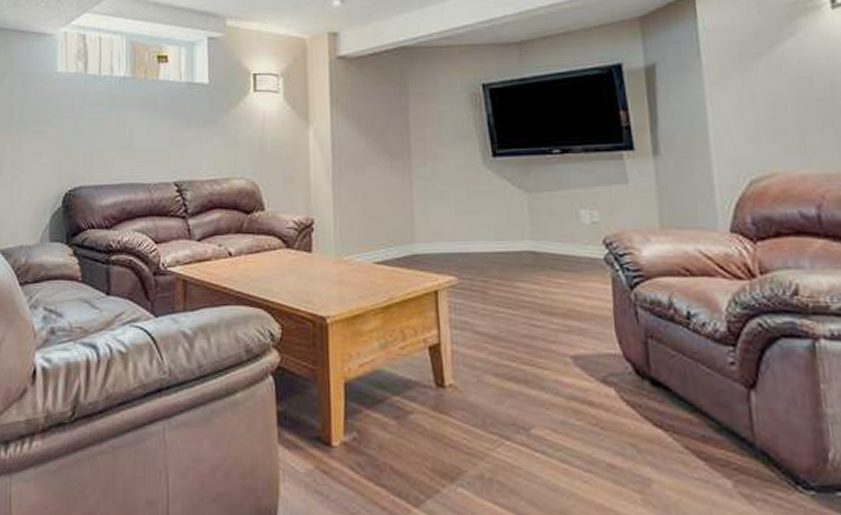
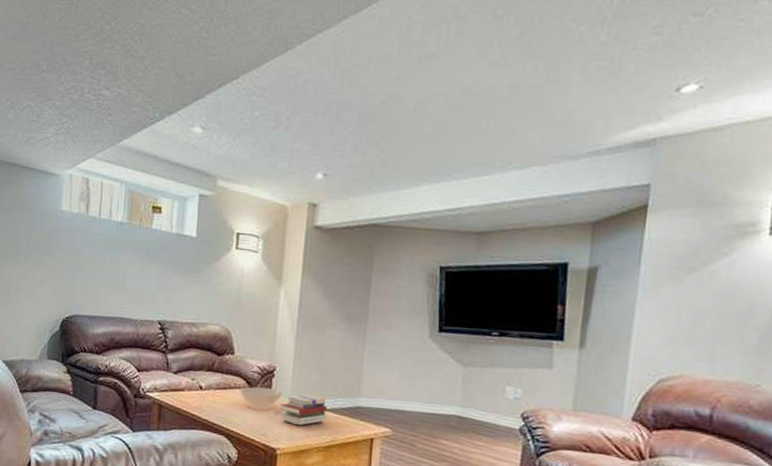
bowl: none [275,245,326,273] -> present [239,387,283,411]
books: none [323,247,380,286] -> present [279,394,328,426]

